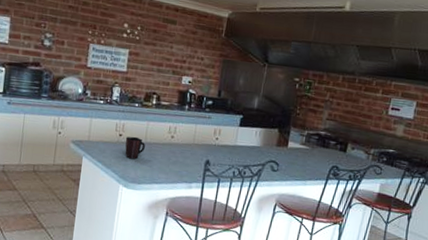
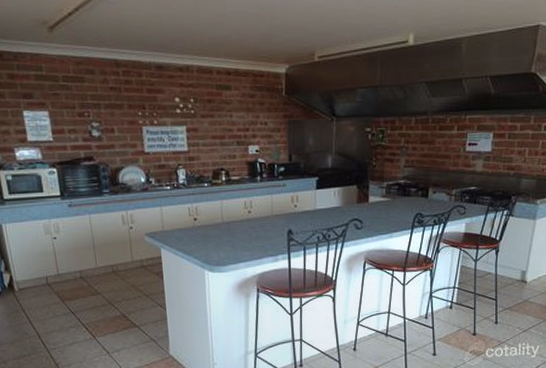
mug: present [125,136,145,160] -> none [201,218,223,242]

